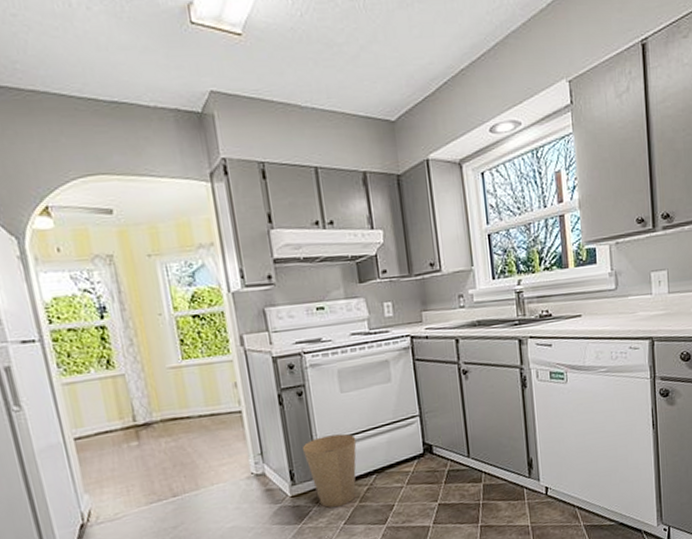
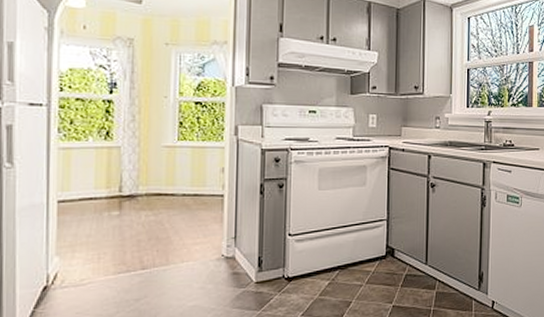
trash can: present [303,433,357,508] -> none [275,228,326,298]

